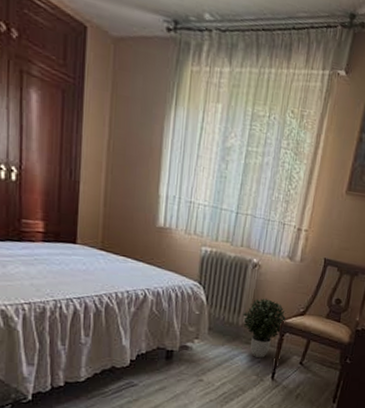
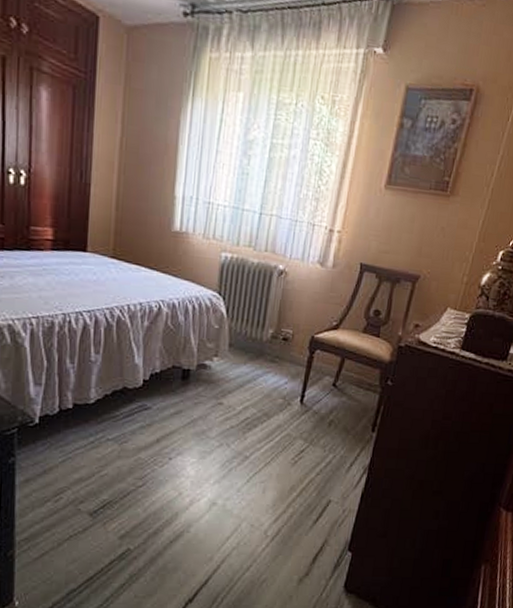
potted plant: present [243,298,286,359] -> none [267,309,317,379]

